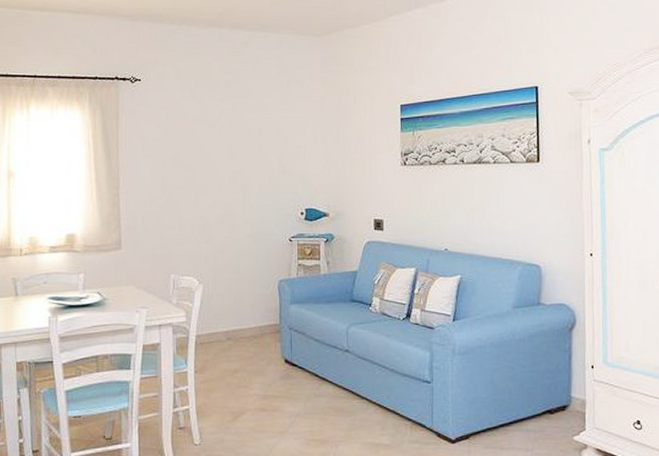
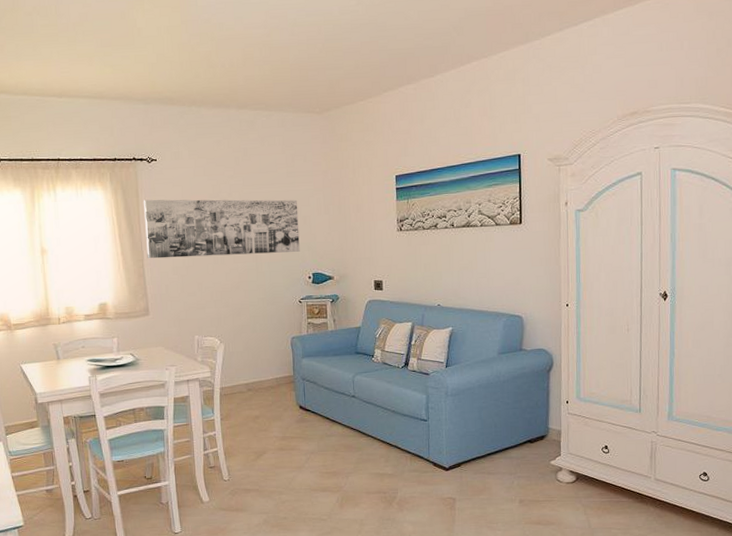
wall art: none [123,122,293,187] -> present [143,199,300,259]

